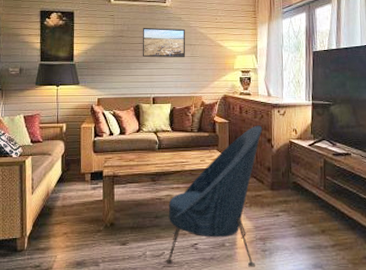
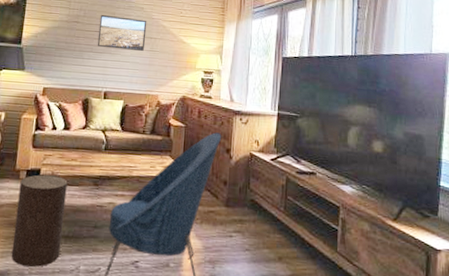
stool: none [85,176,128,255] -> present [11,174,68,267]

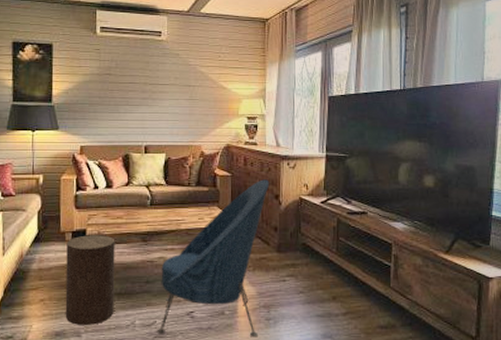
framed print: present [97,14,147,52] -> none [132,64,184,101]

